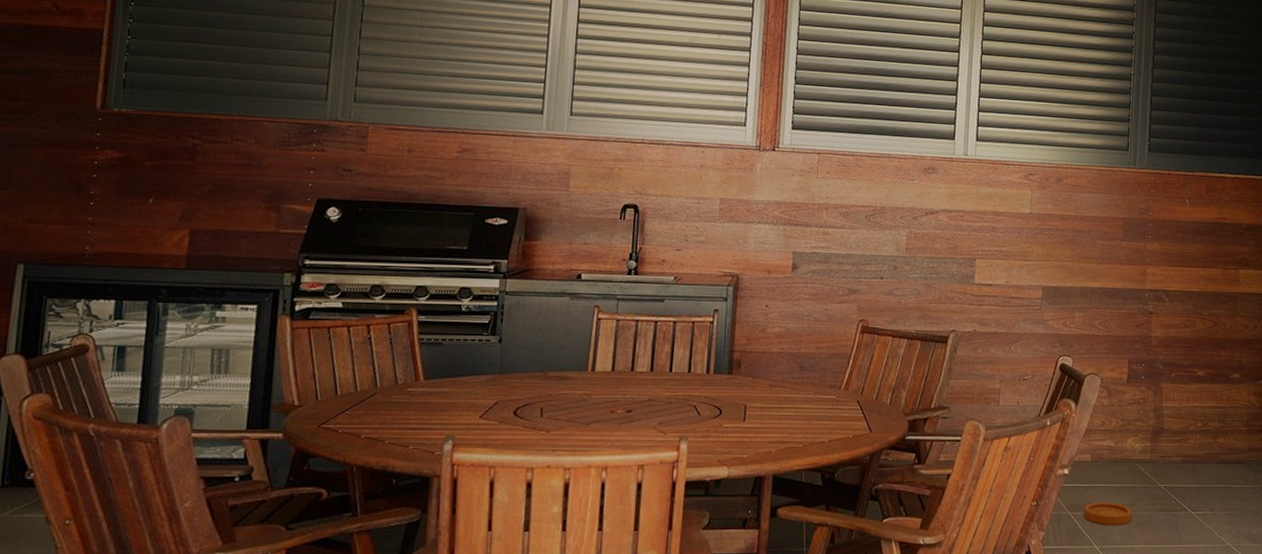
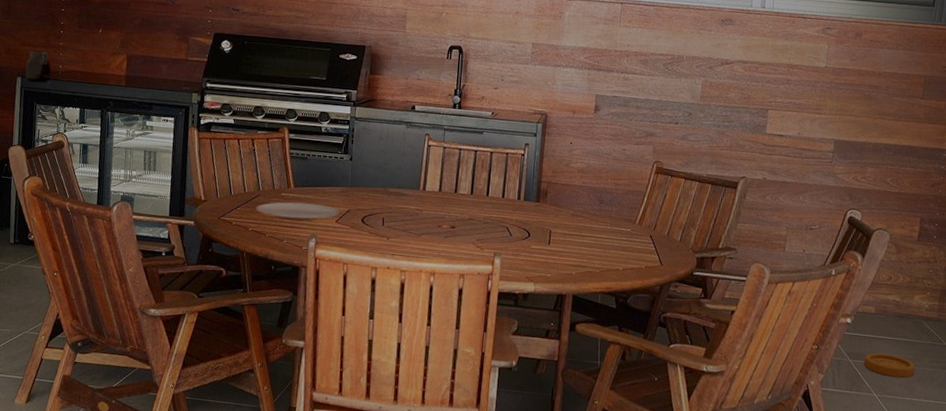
jar: none [31,229,73,271] -> present [25,50,52,83]
plate: none [371,398,485,421] -> present [256,202,339,221]

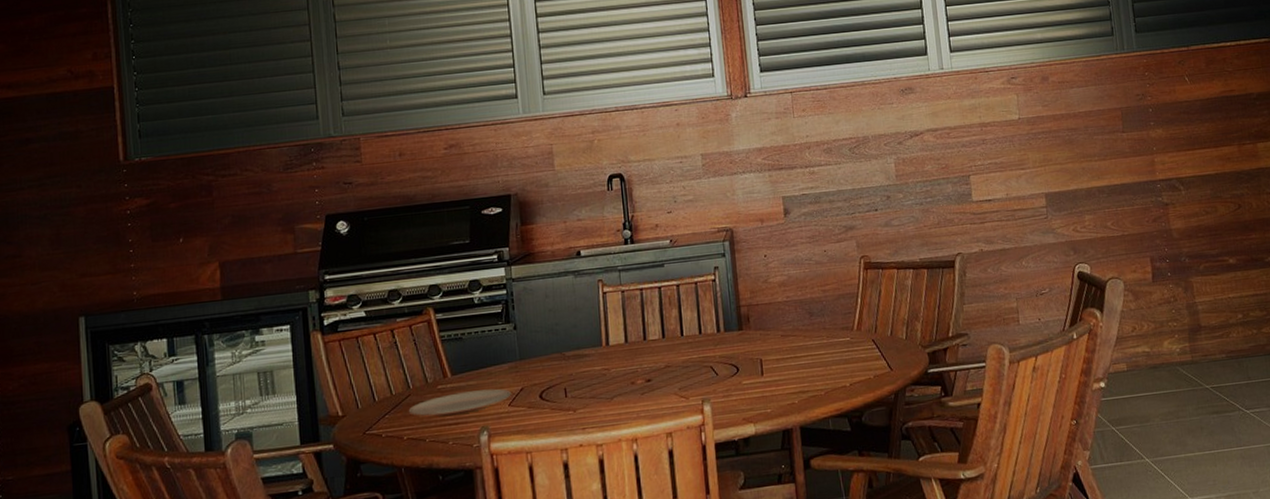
jar: present [25,50,52,83] -> none [89,279,124,320]
pet bowl: present [864,352,916,379] -> none [1128,411,1183,437]

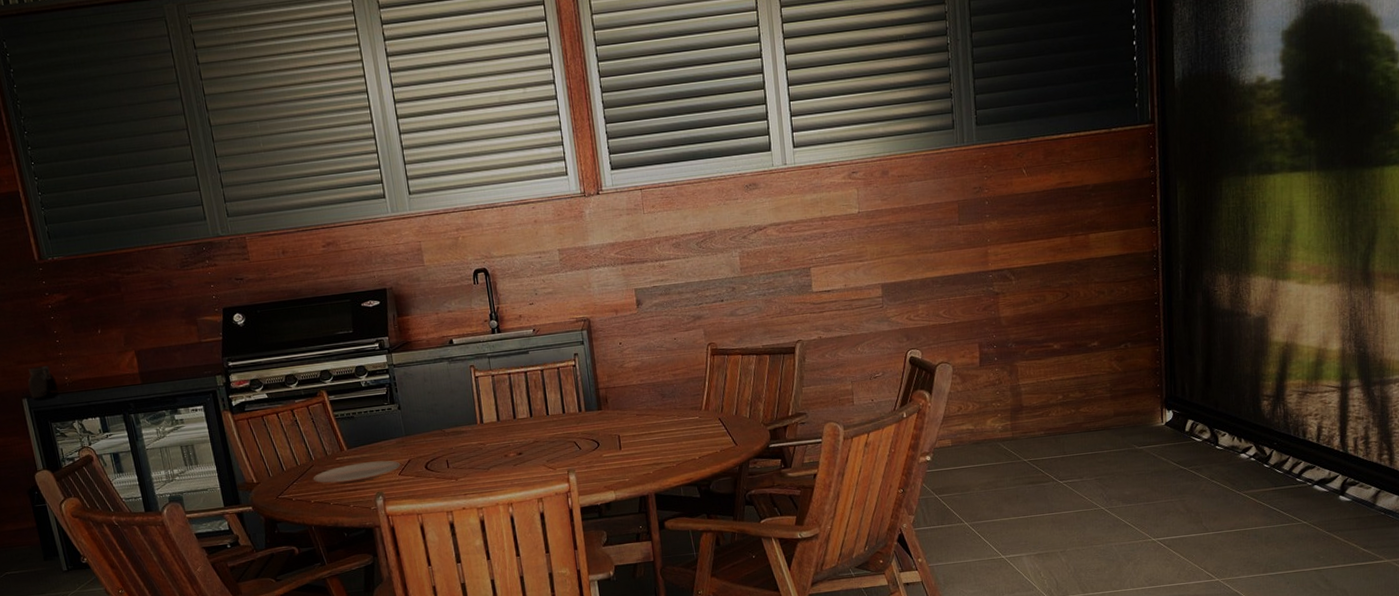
jar: none [89,279,124,320] -> present [28,365,59,401]

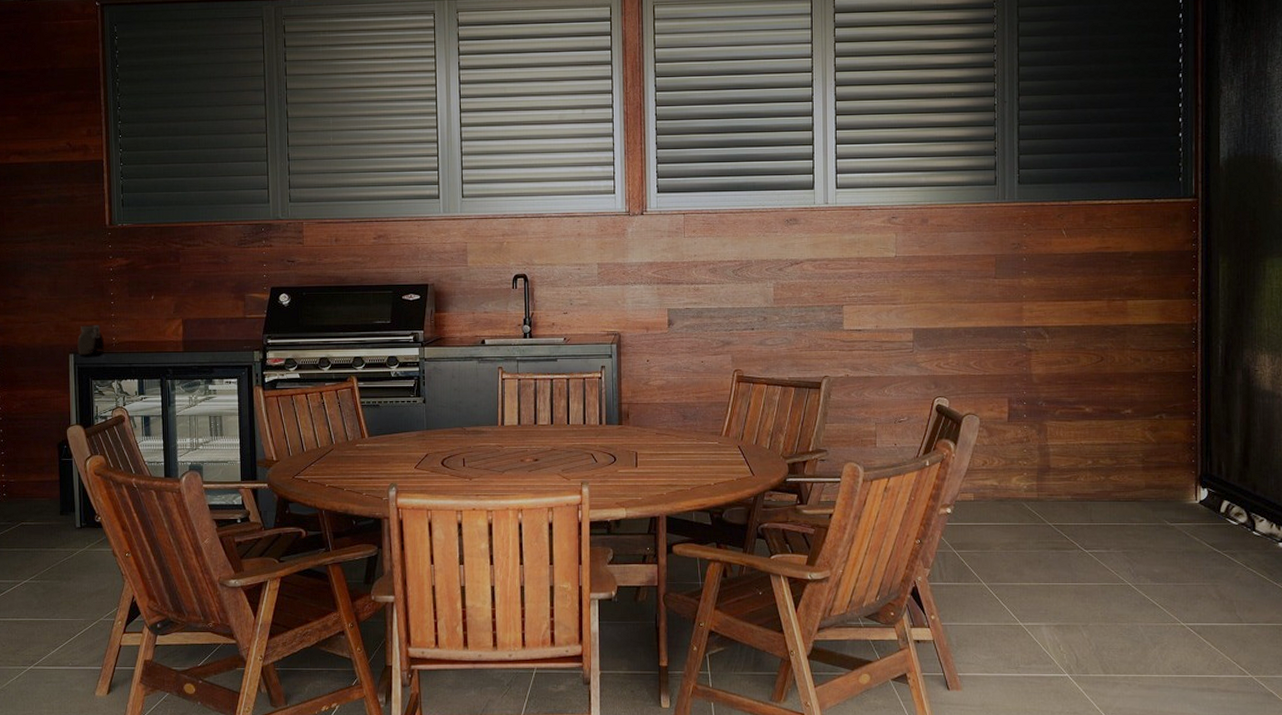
plate: present [312,460,401,484] -> none [330,452,418,472]

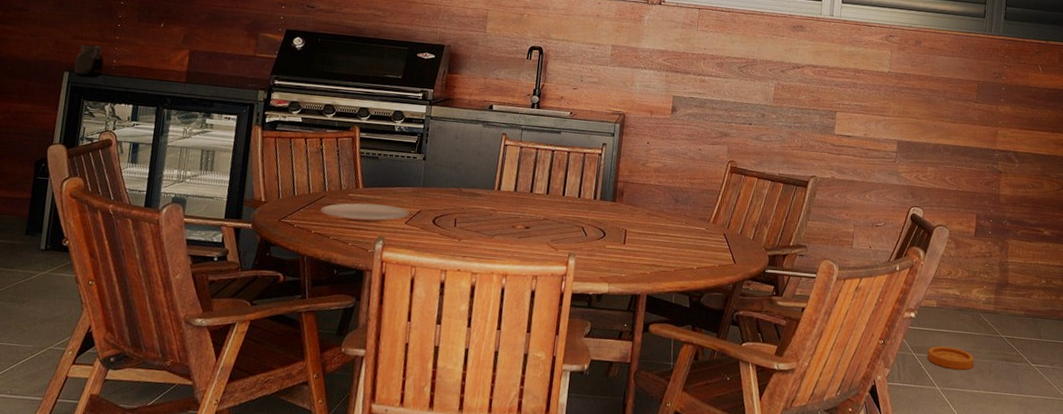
plate: none [330,452,418,472] -> present [320,203,410,223]
pet bowl: none [969,540,1022,564] -> present [927,346,975,371]

